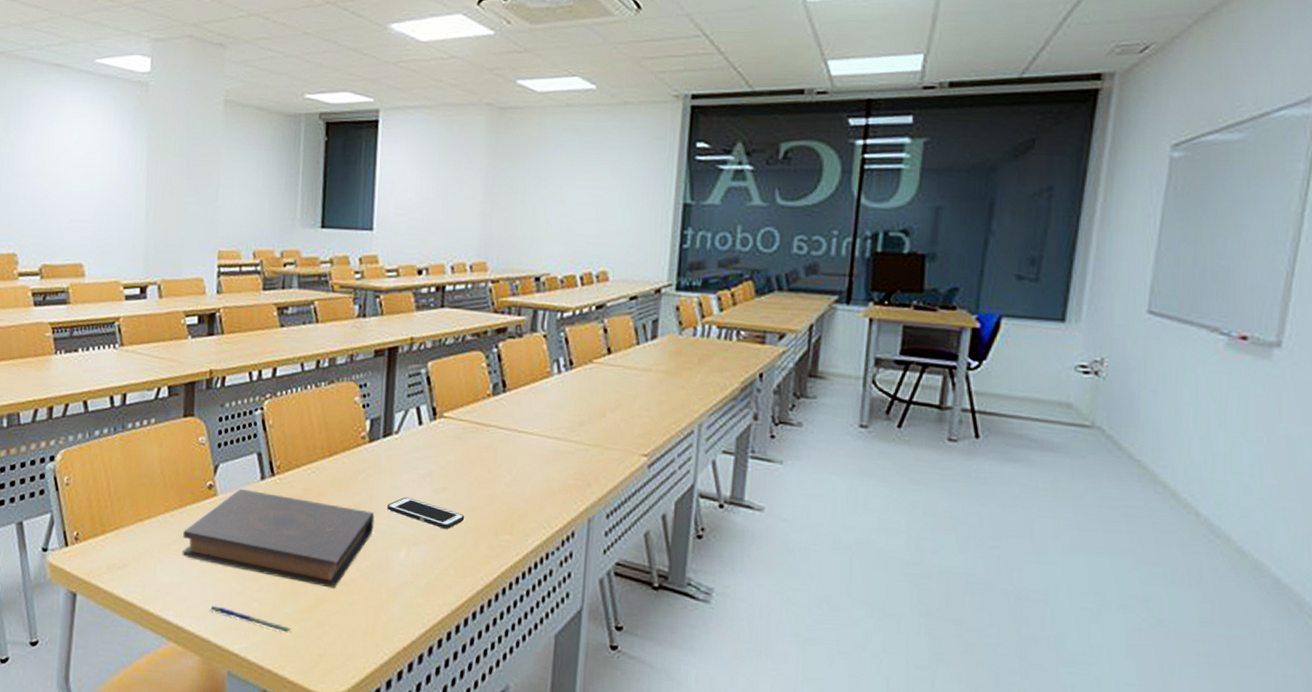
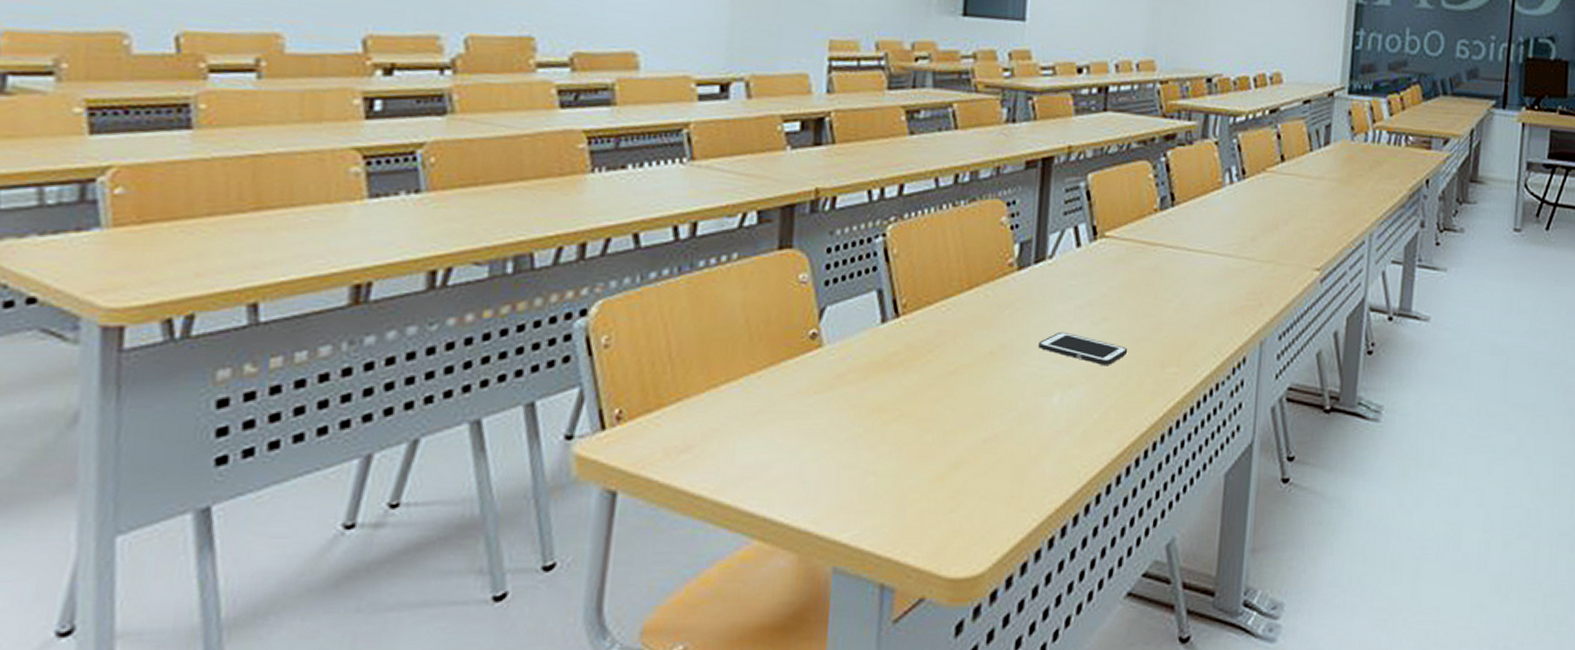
book: present [182,488,375,589] -> none [773,335,1023,449]
pen: present [210,605,292,634] -> none [810,486,919,511]

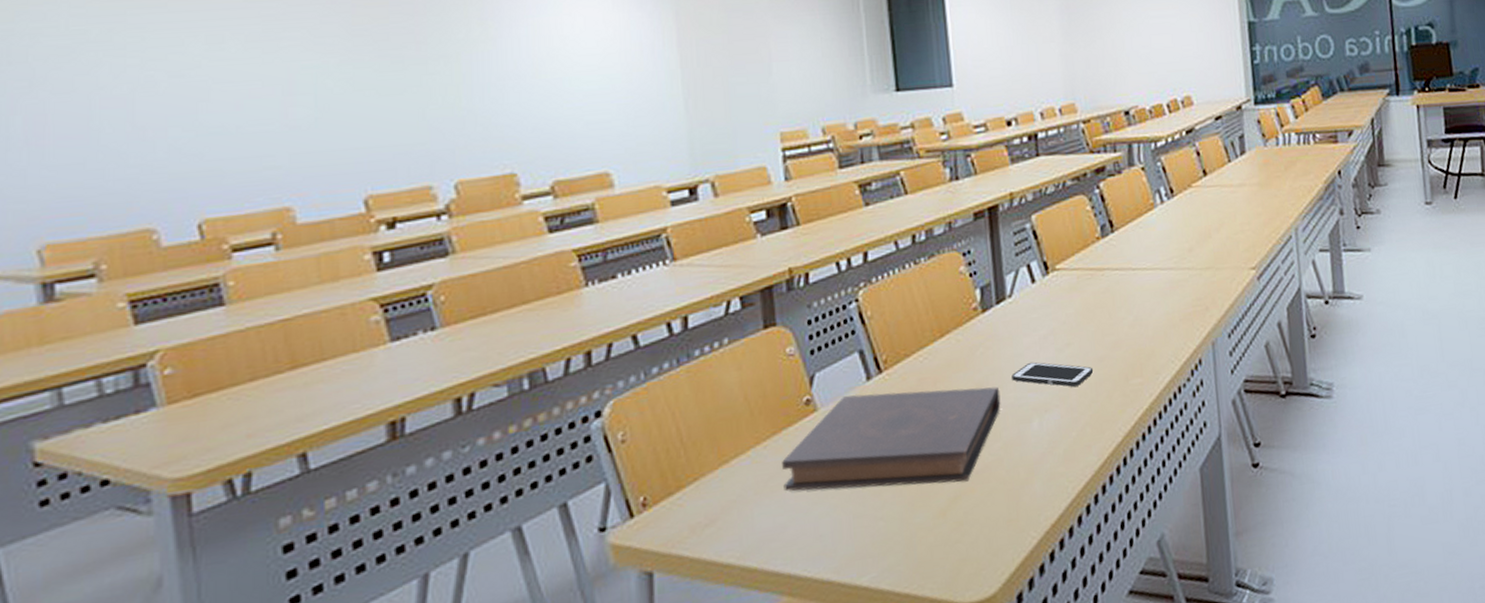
book: none [773,335,1023,449] -> present [782,386,1001,492]

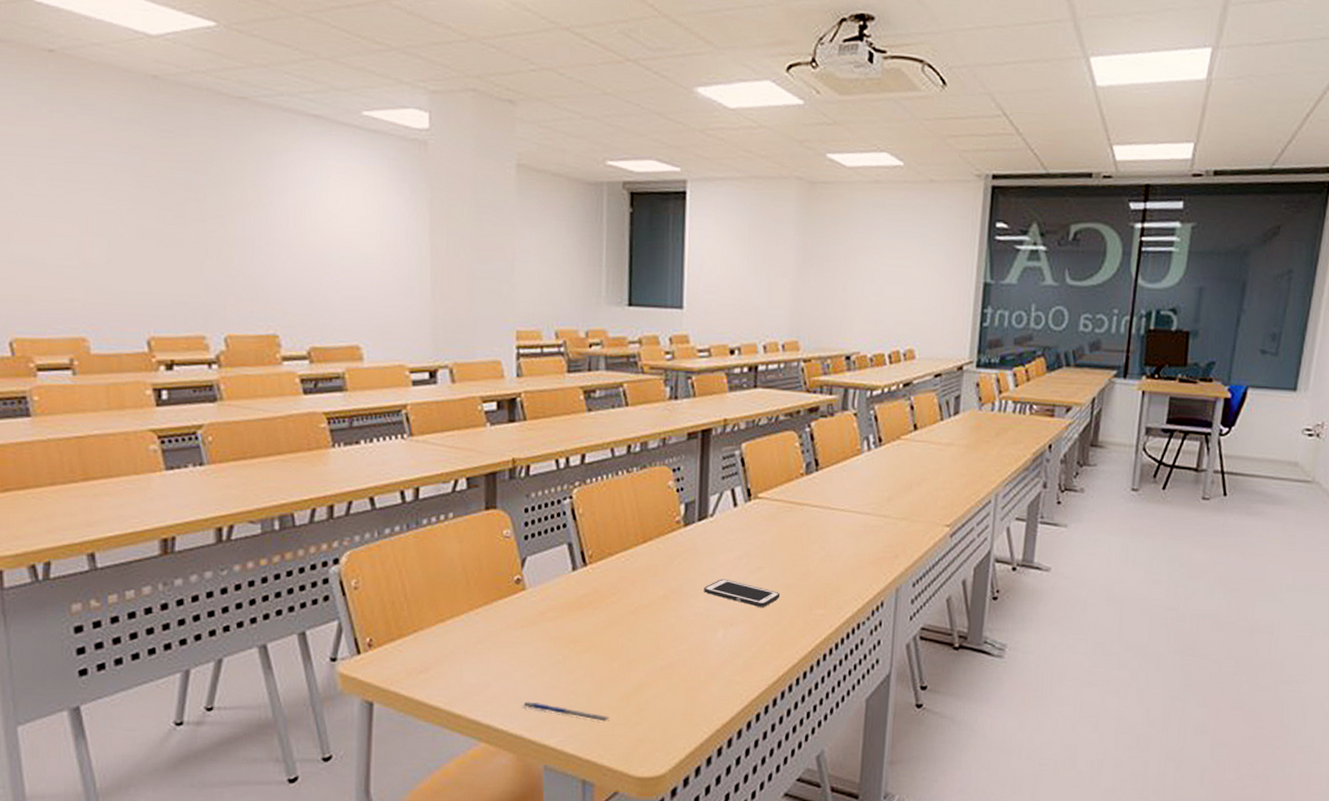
book: present [782,386,1001,492] -> none [490,580,691,674]
pen: none [827,536,927,549] -> present [523,701,610,723]

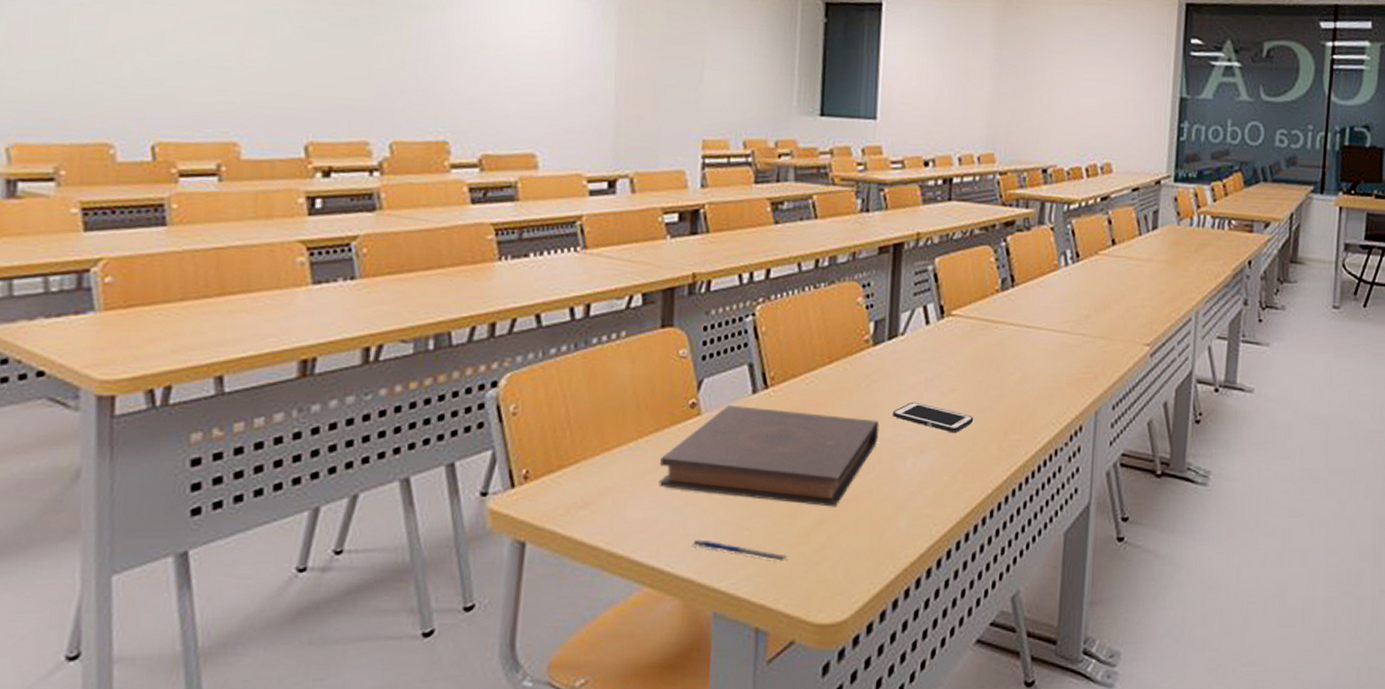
book: none [490,580,691,674] -> present [659,404,879,507]

